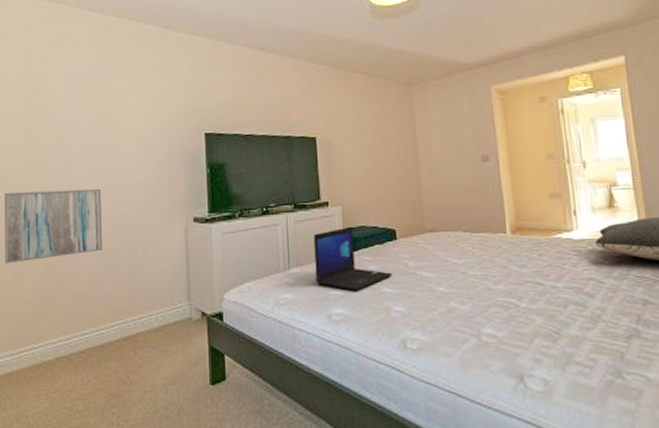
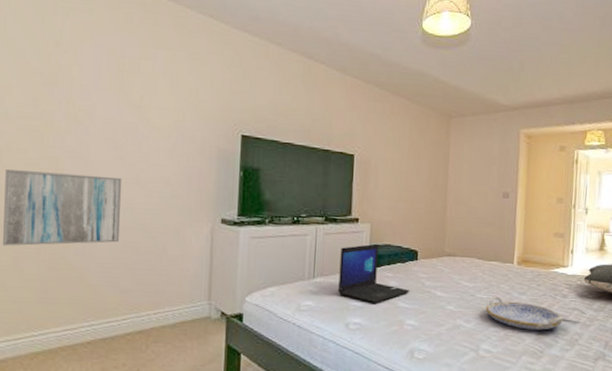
serving tray: none [481,272,579,308] -> present [485,296,564,331]

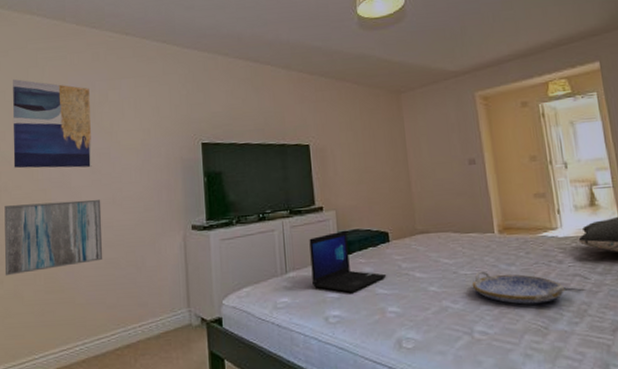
wall art: none [19,26,119,141] -> present [13,79,92,169]

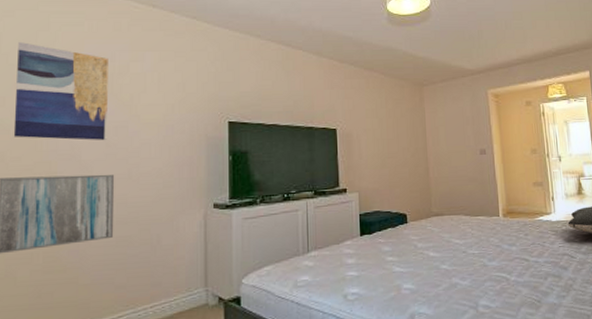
laptop: present [309,230,387,293] -> none [332,211,404,271]
serving tray: present [471,271,566,305] -> none [478,250,556,281]

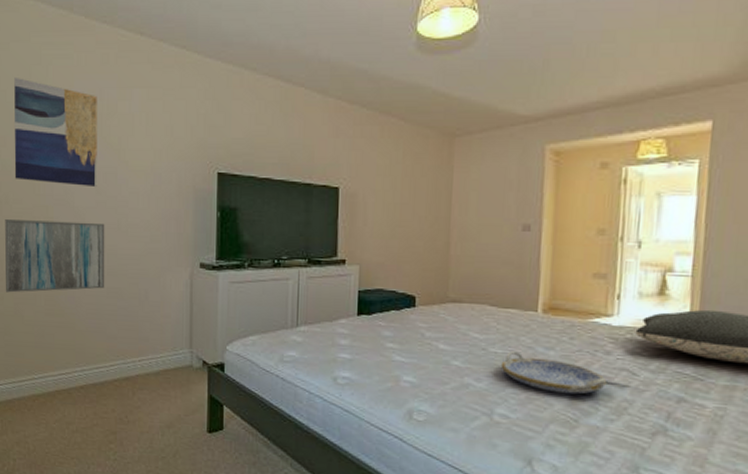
serving tray: none [478,250,556,281] -> present [500,351,608,395]

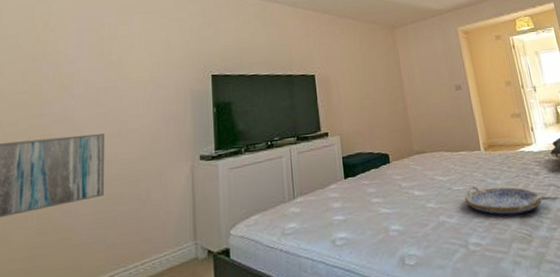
wall art: present [14,78,97,186] -> none [10,14,98,104]

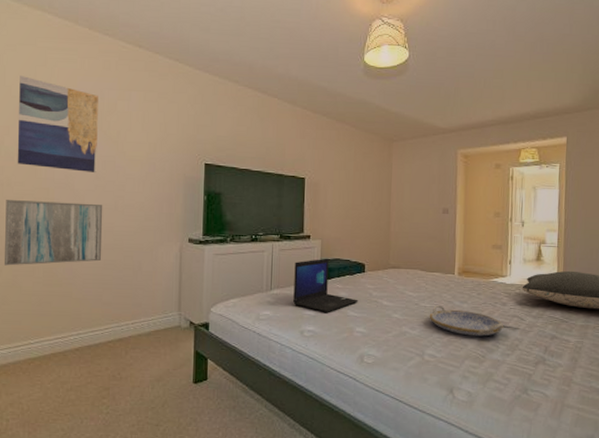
wall art: none [10,14,98,104] -> present [17,76,98,172]
laptop: none [316,153,389,215] -> present [293,258,359,312]

